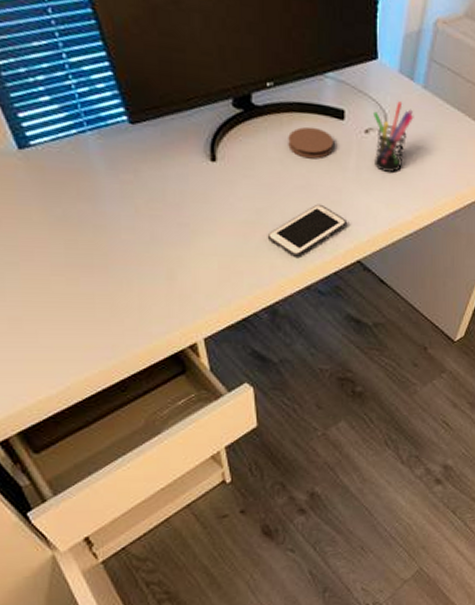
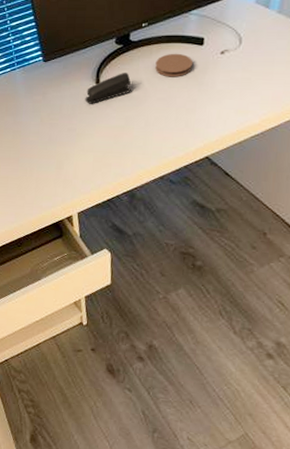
stapler: none [198,148,261,190] -> present [85,73,132,104]
cell phone: present [267,203,346,257] -> none [132,112,199,153]
pen holder: present [372,101,414,172] -> none [226,26,267,84]

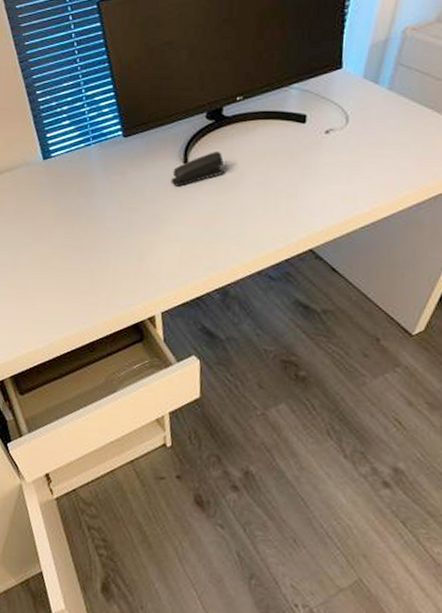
coaster: present [155,53,194,77] -> none [251,131,295,158]

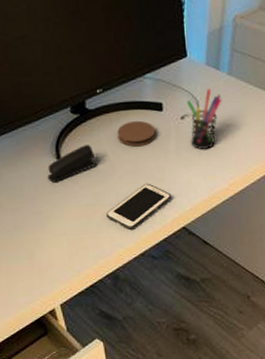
cell phone: none [225,197,301,245] -> present [106,183,171,230]
coaster: none [251,131,295,158] -> present [117,120,156,147]
pen holder: none [332,103,377,168] -> present [186,89,222,149]

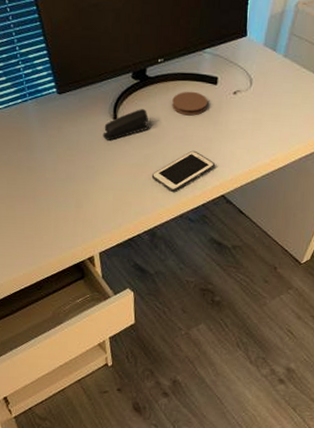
pen holder: present [186,89,222,149] -> none [239,68,275,125]

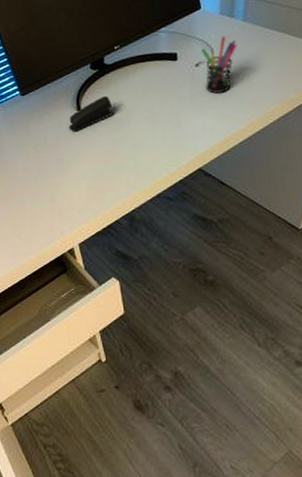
cell phone: present [151,150,215,192] -> none [122,128,186,173]
coaster: present [172,91,209,116] -> none [133,71,171,96]
pen holder: none [239,68,275,125] -> present [200,36,237,93]

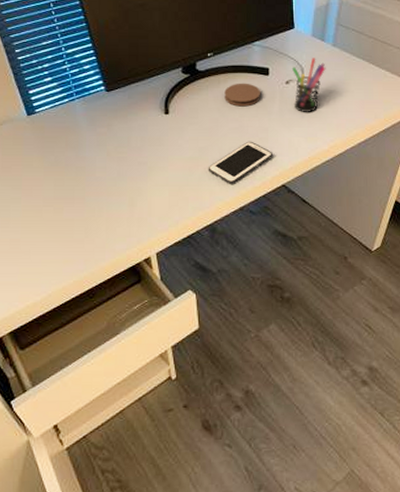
stapler: present [68,96,115,132] -> none [154,102,204,135]
cell phone: none [122,128,186,173] -> present [208,141,272,184]
coaster: none [133,71,171,96] -> present [224,83,261,107]

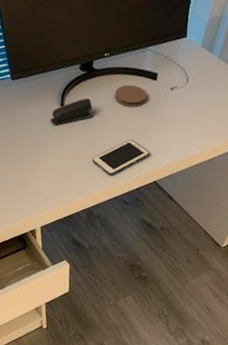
stapler: none [154,102,204,135] -> present [50,98,94,126]
pen holder: present [291,58,326,112] -> none [174,68,209,119]

